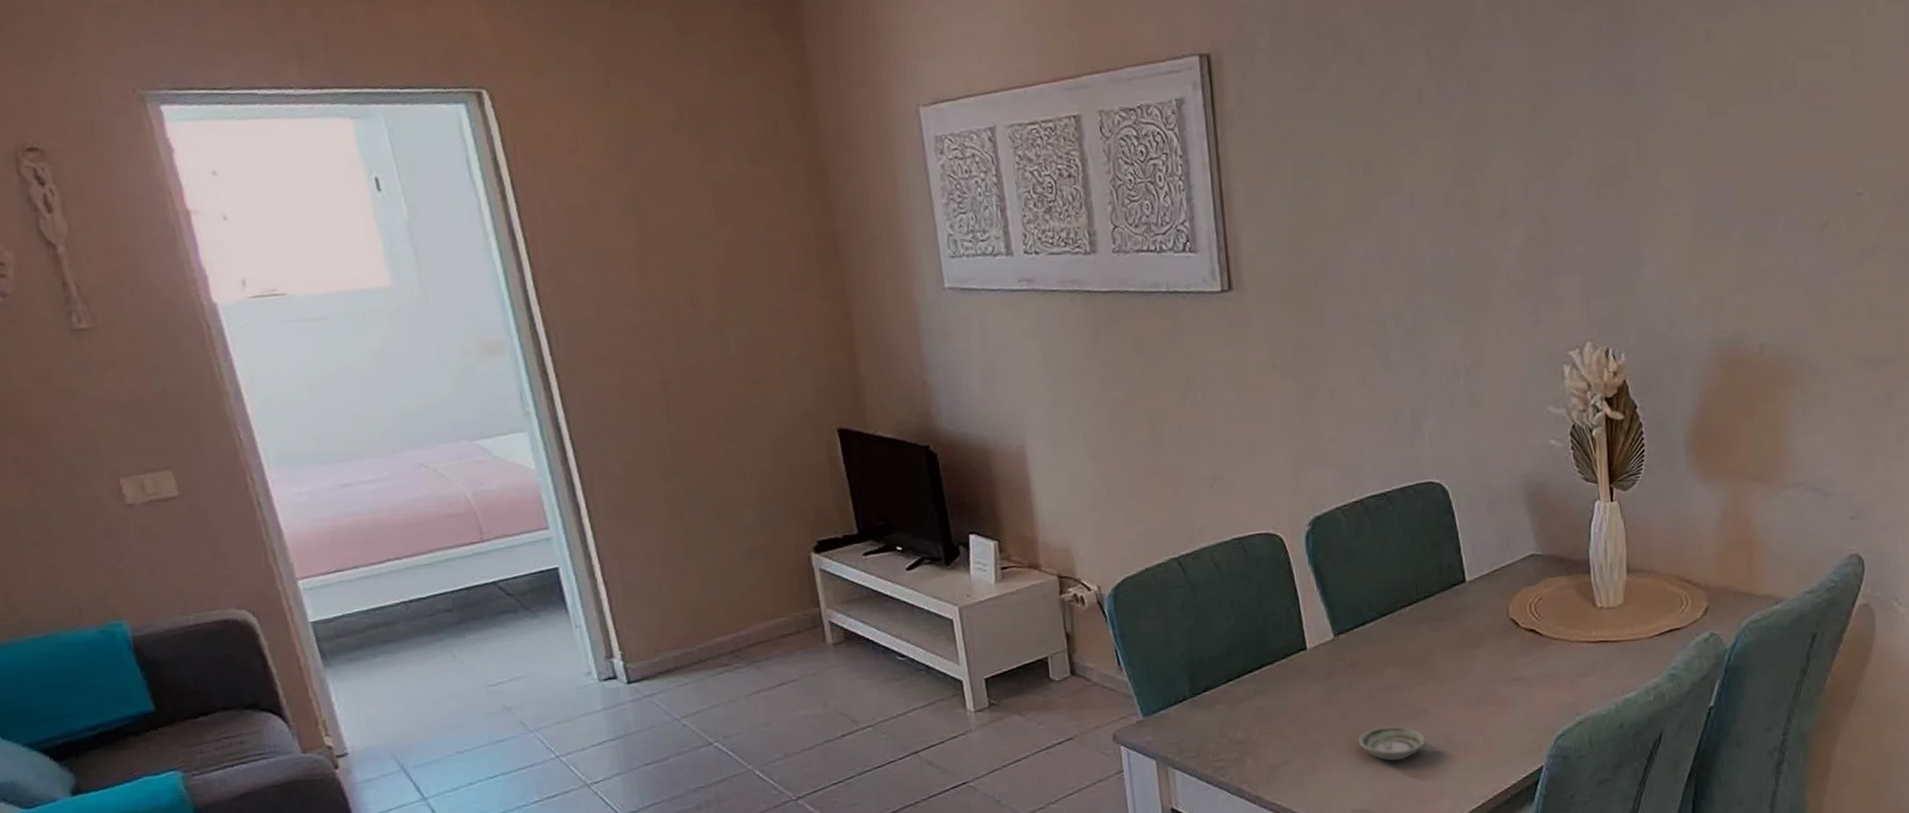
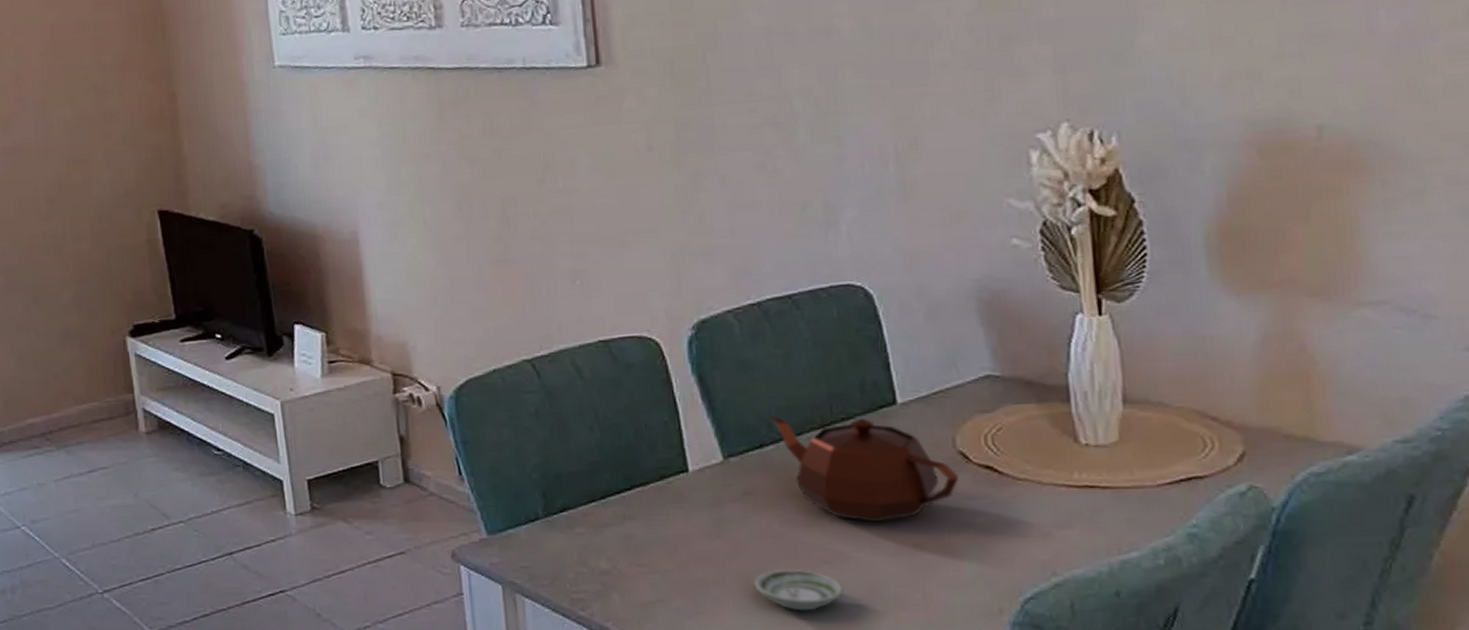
teapot: none [1370,595,1511,682] -> present [771,417,959,523]

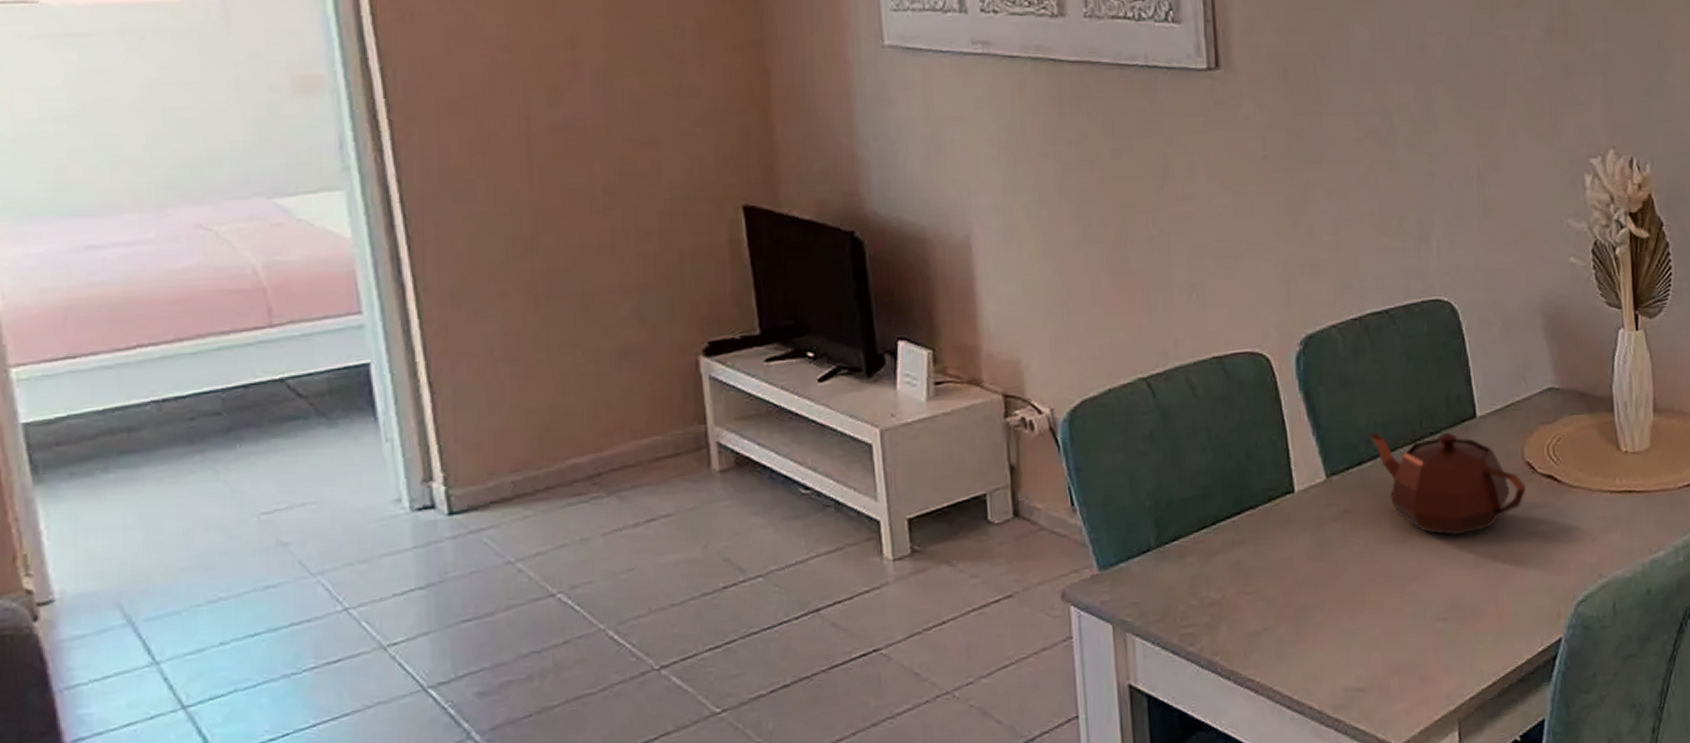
saucer: present [754,569,844,611] -> none [1352,587,1430,629]

